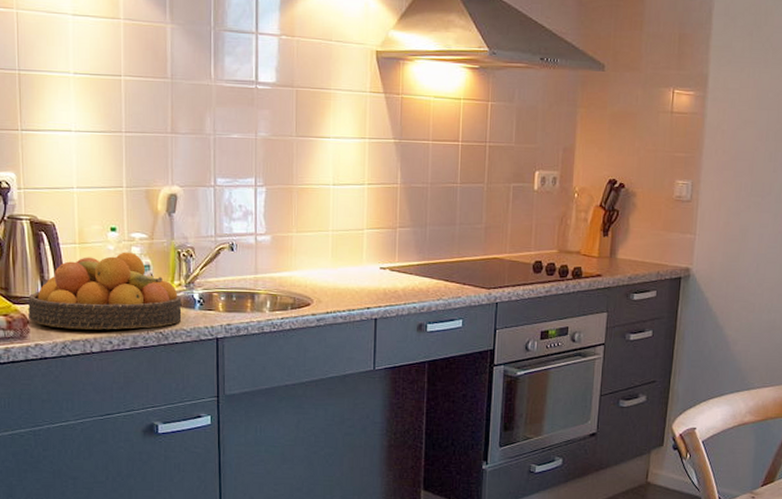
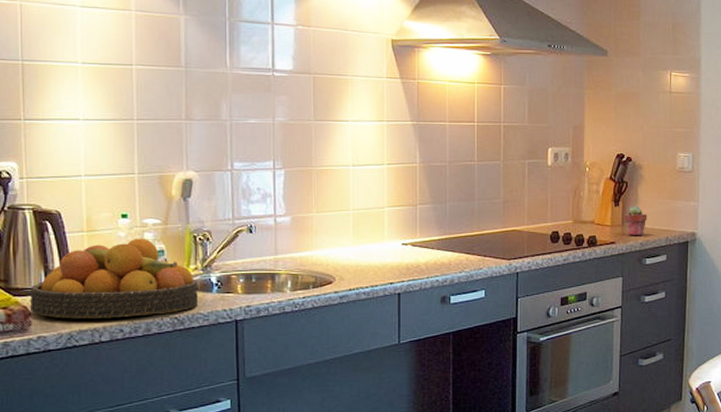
potted succulent: none [613,237,638,270] -> present [625,206,647,236]

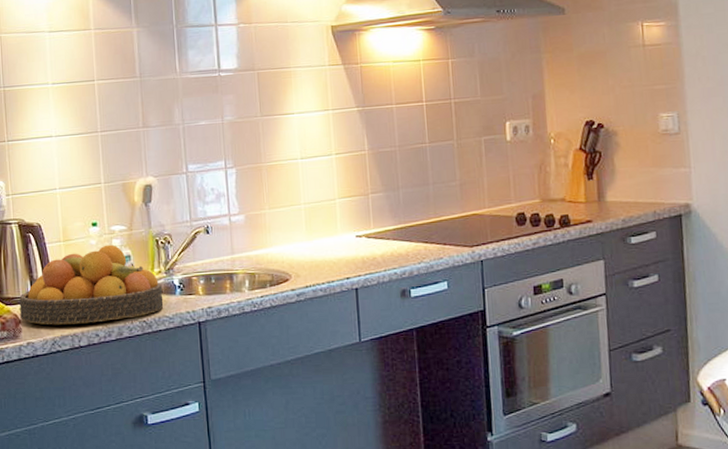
potted succulent: present [625,206,647,236] -> none [600,178,629,213]

